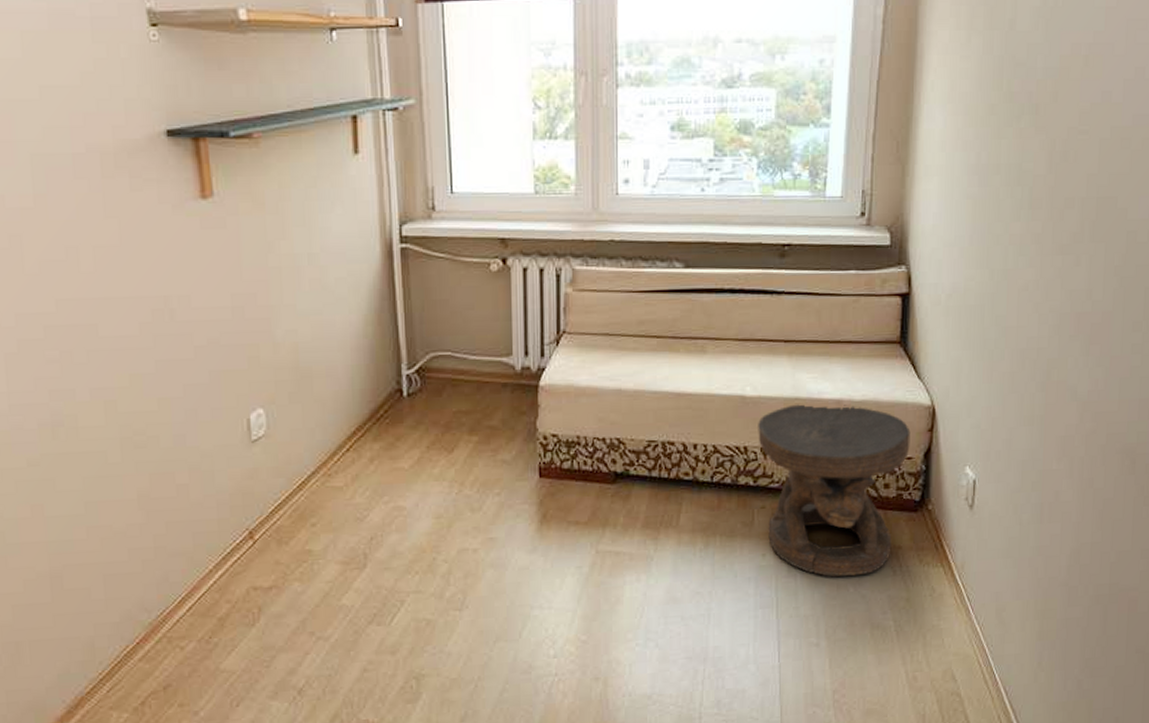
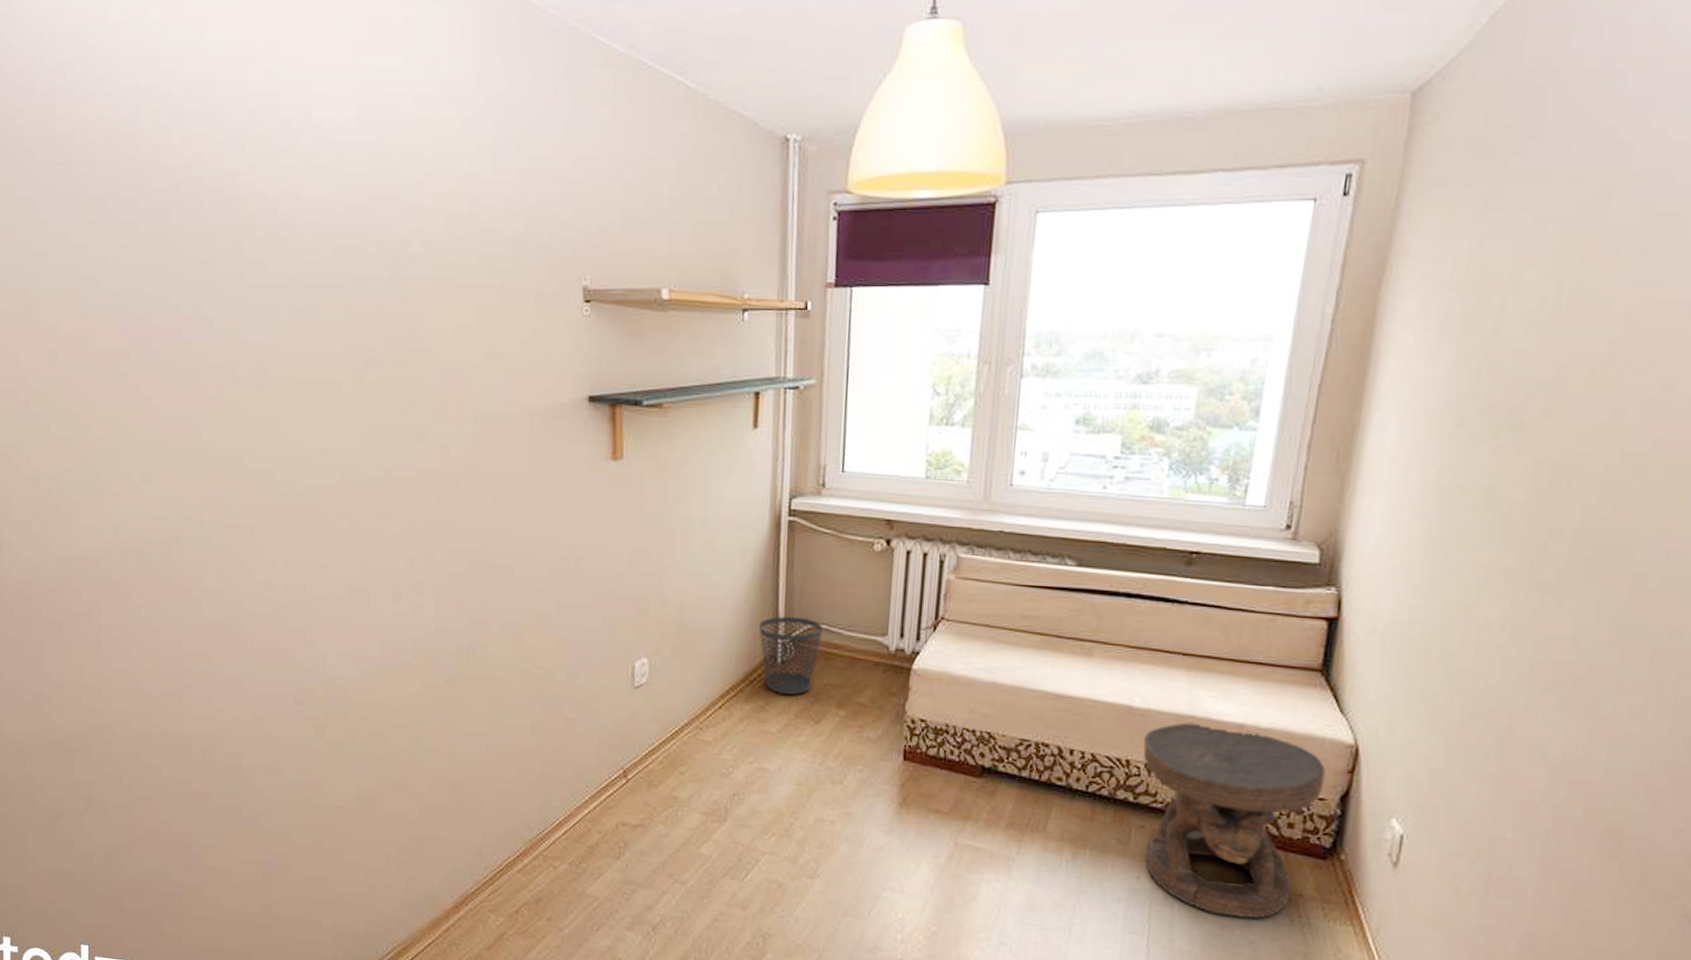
wastebasket: none [381,346,447,428] -> present [759,616,823,695]

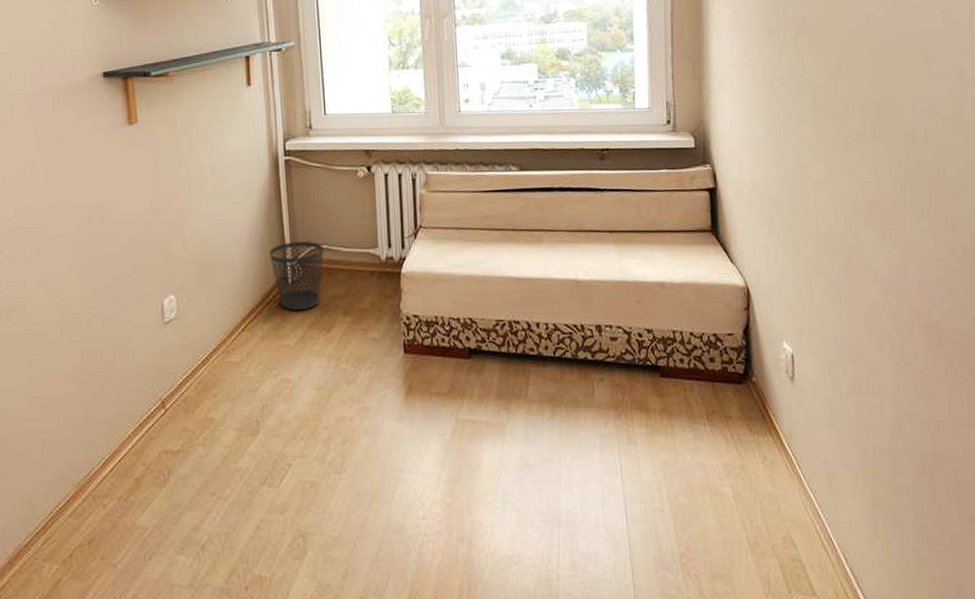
side table: present [1143,722,1326,919] -> none [591,286,730,445]

